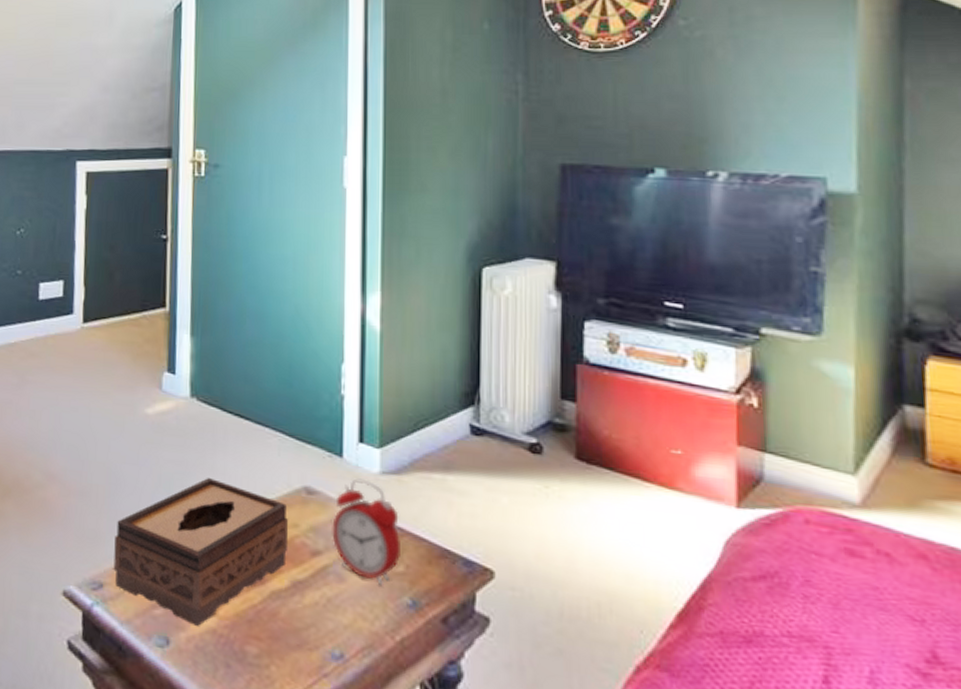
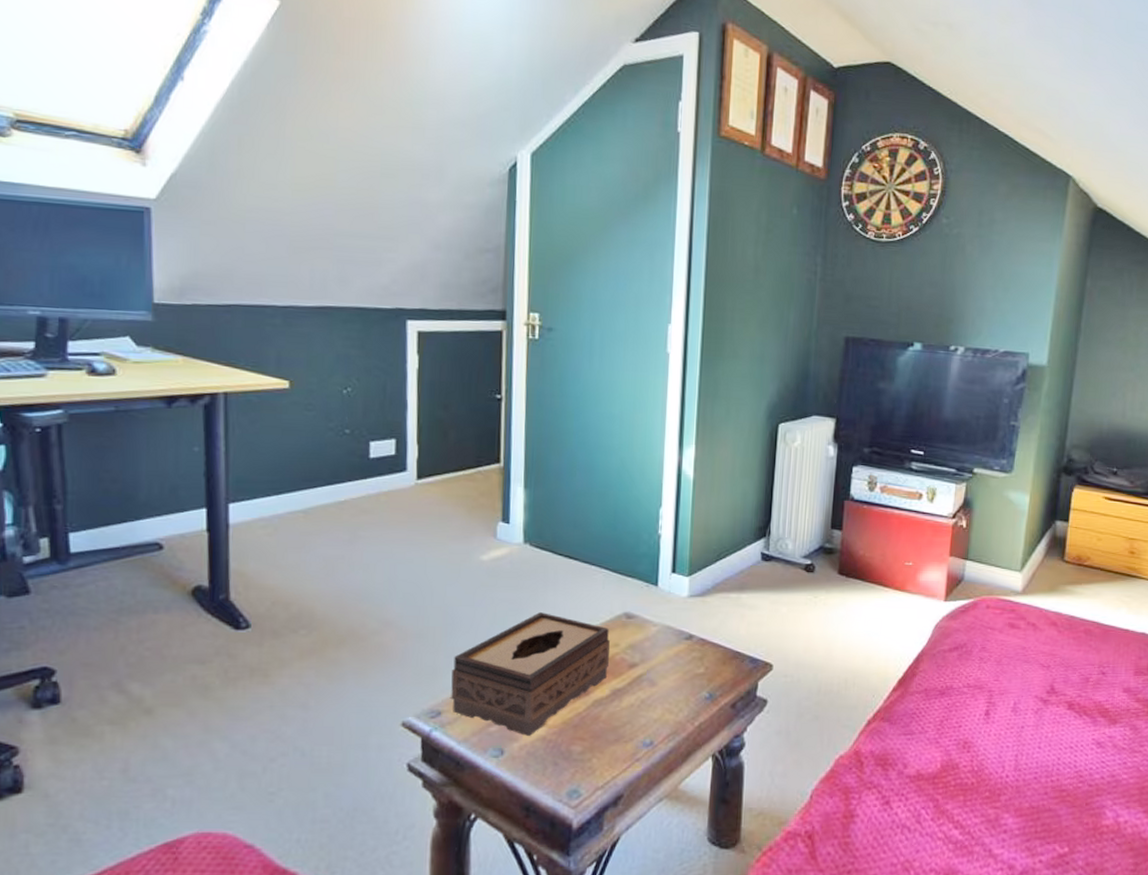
alarm clock: present [332,478,400,585] -> none [647,602,702,685]

